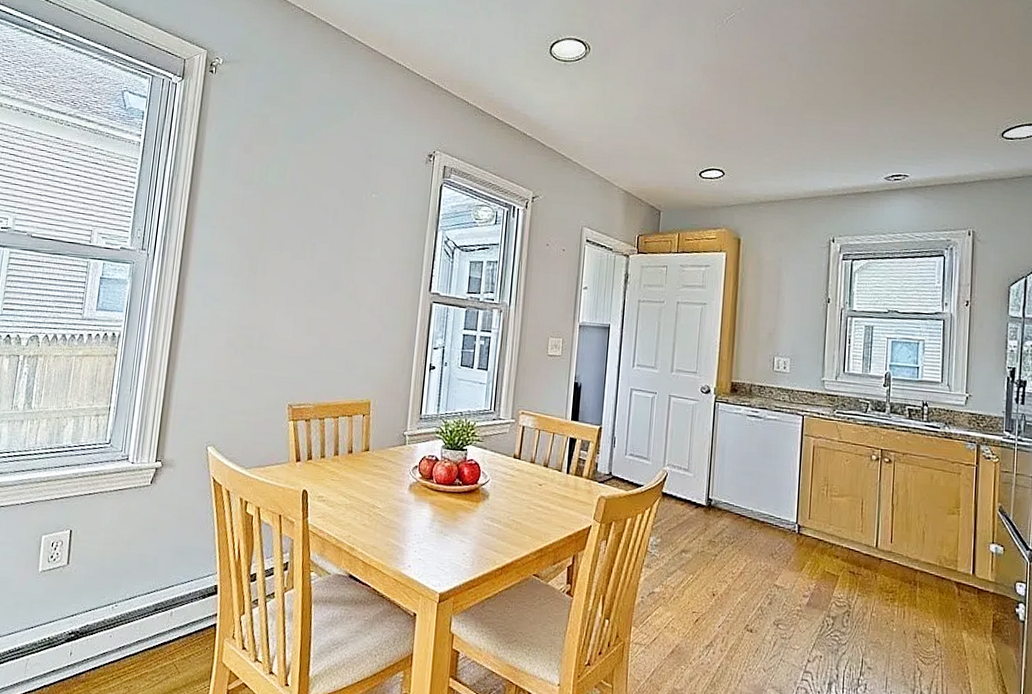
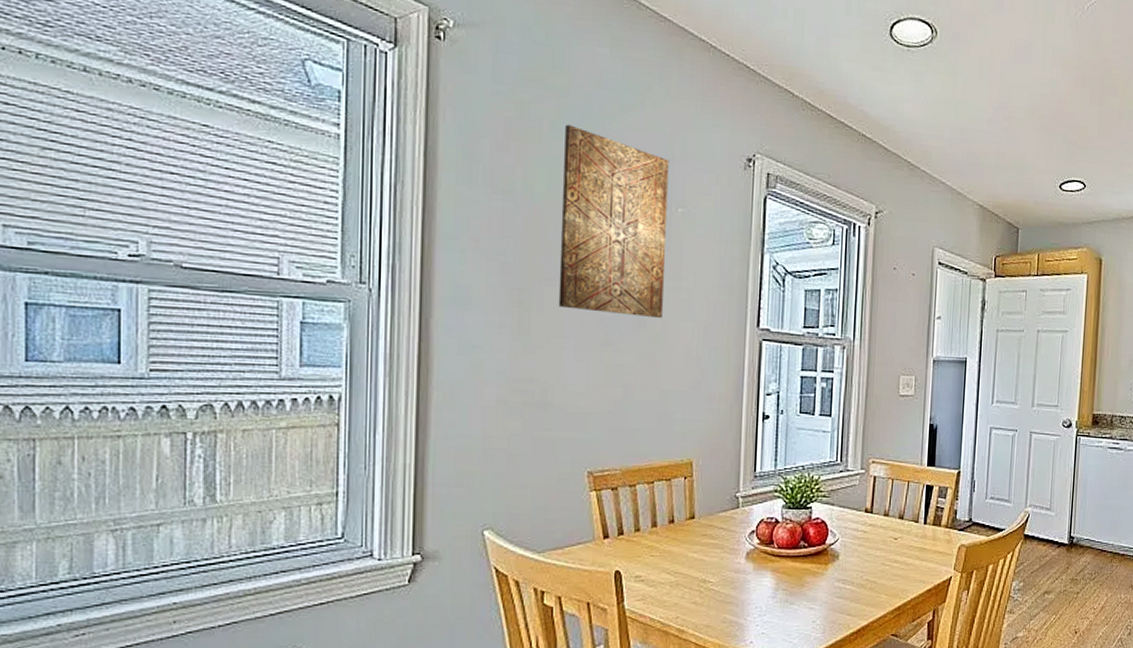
wall art: none [277,131,368,282] -> present [558,124,670,319]

